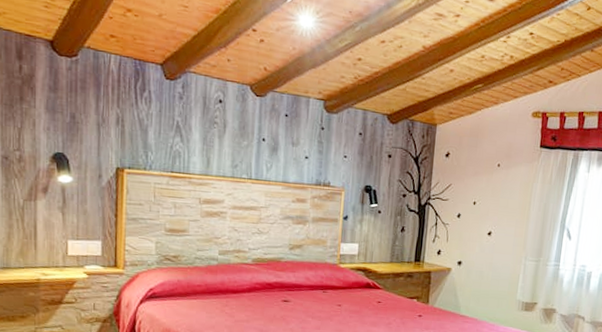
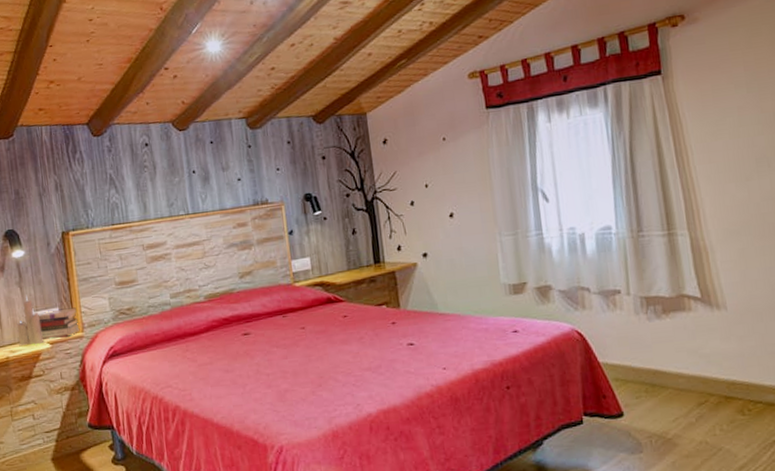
candle: none [53,222,81,273] -> present [16,295,45,347]
books: none [62,241,121,271] -> present [25,307,80,339]

